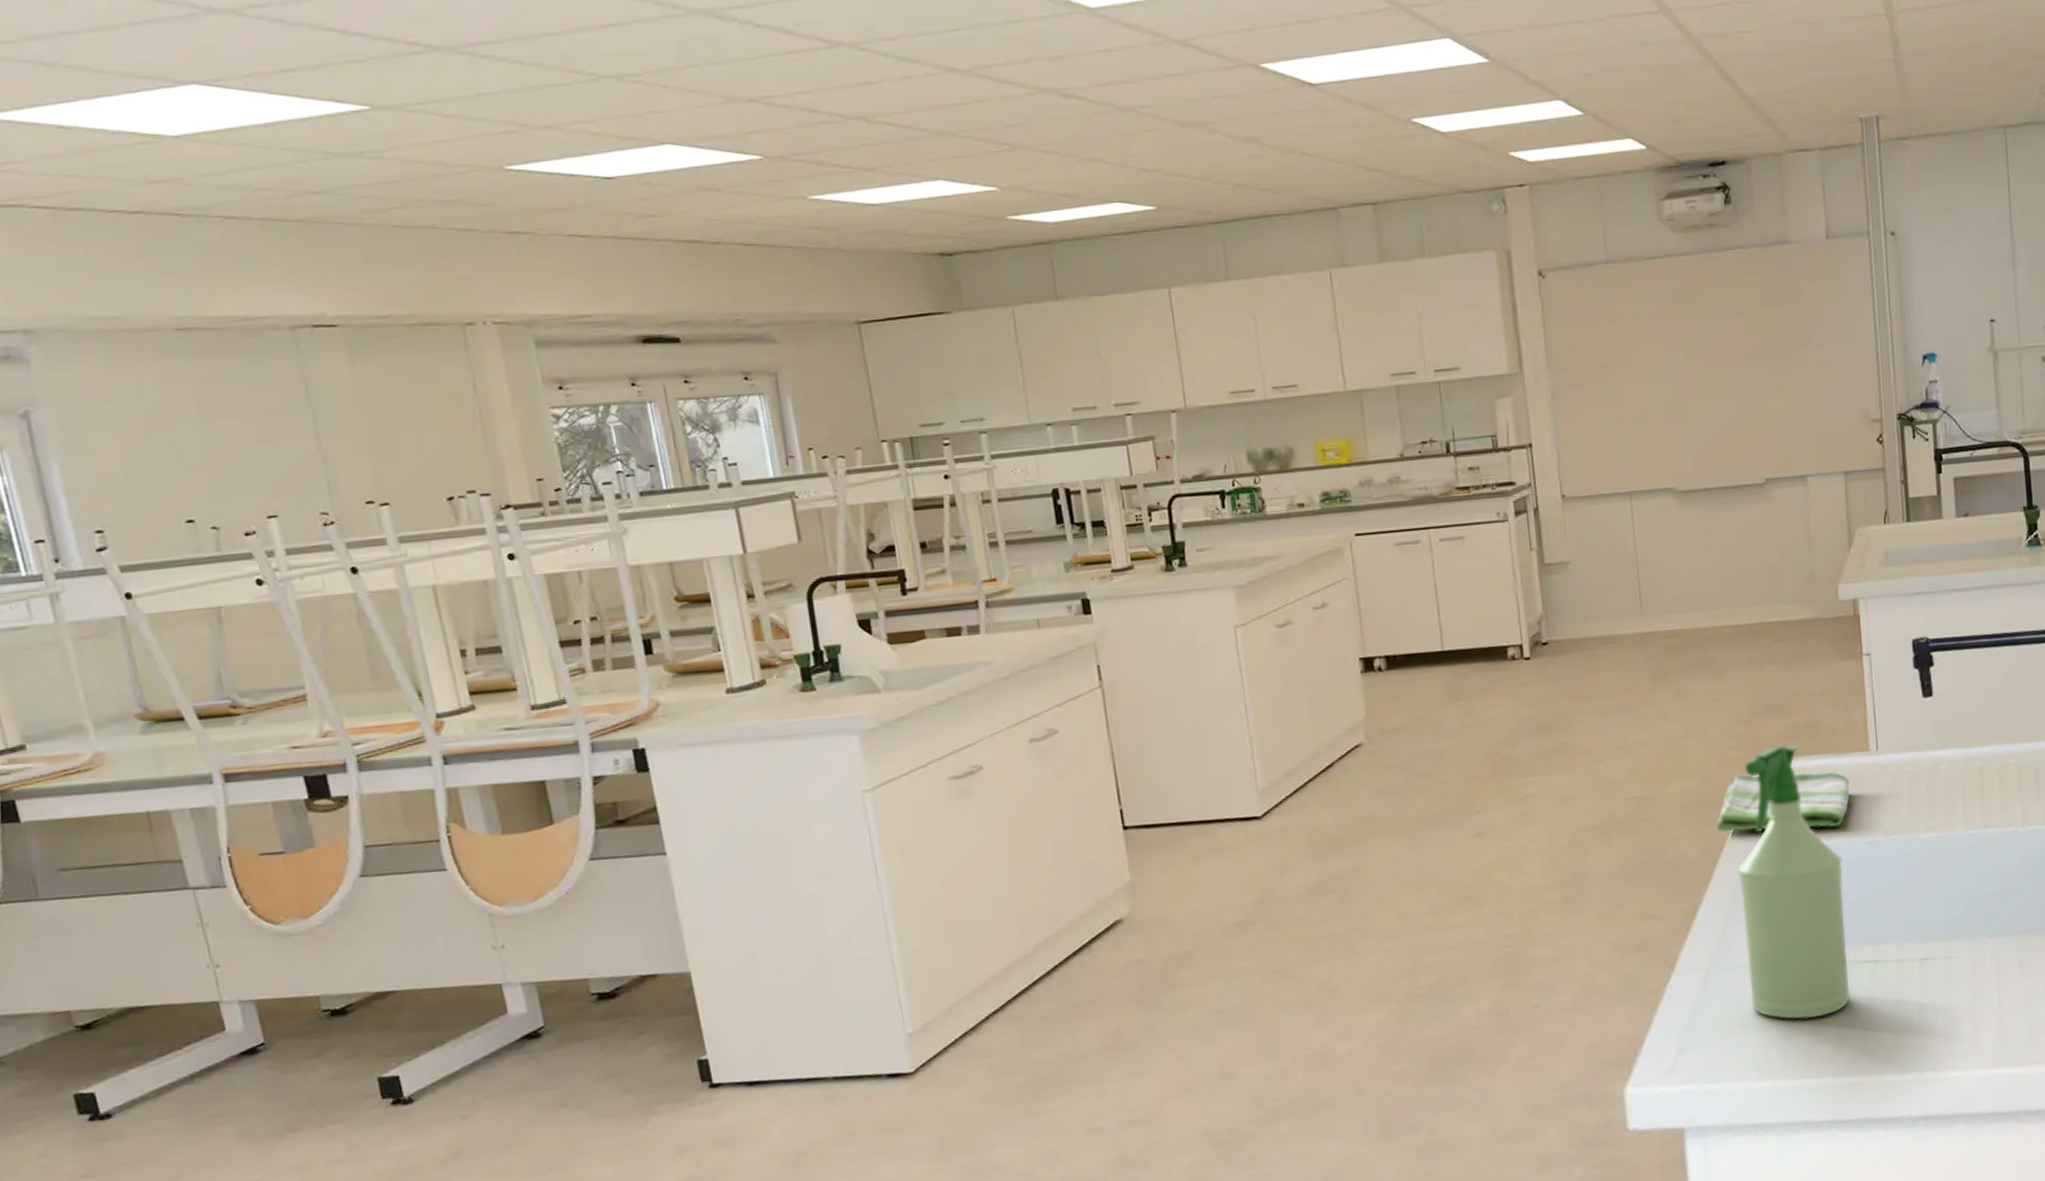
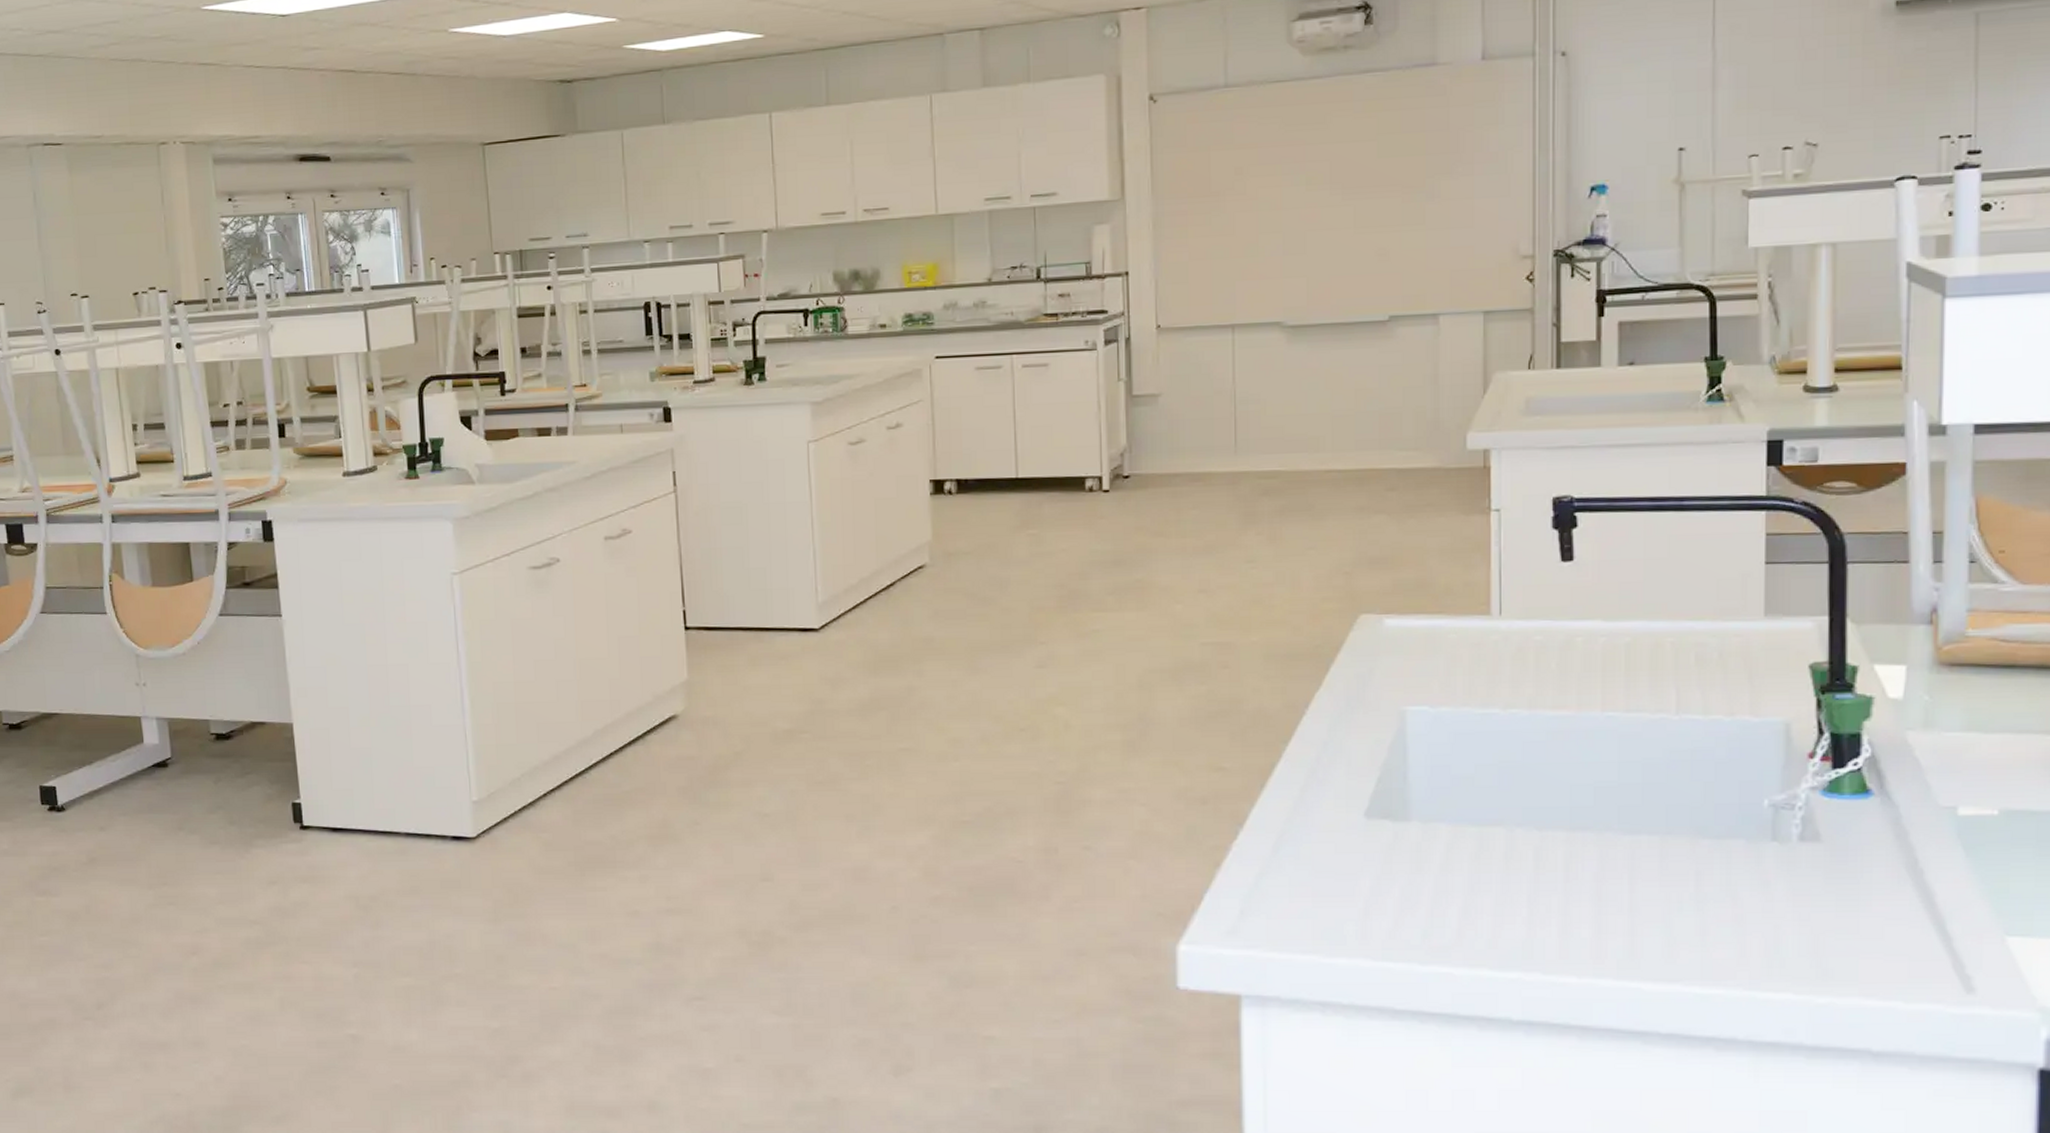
dish towel: present [1717,772,1850,832] -> none [1304,627,1464,695]
spray bottle: present [1737,745,1850,1020] -> none [1323,601,1448,898]

